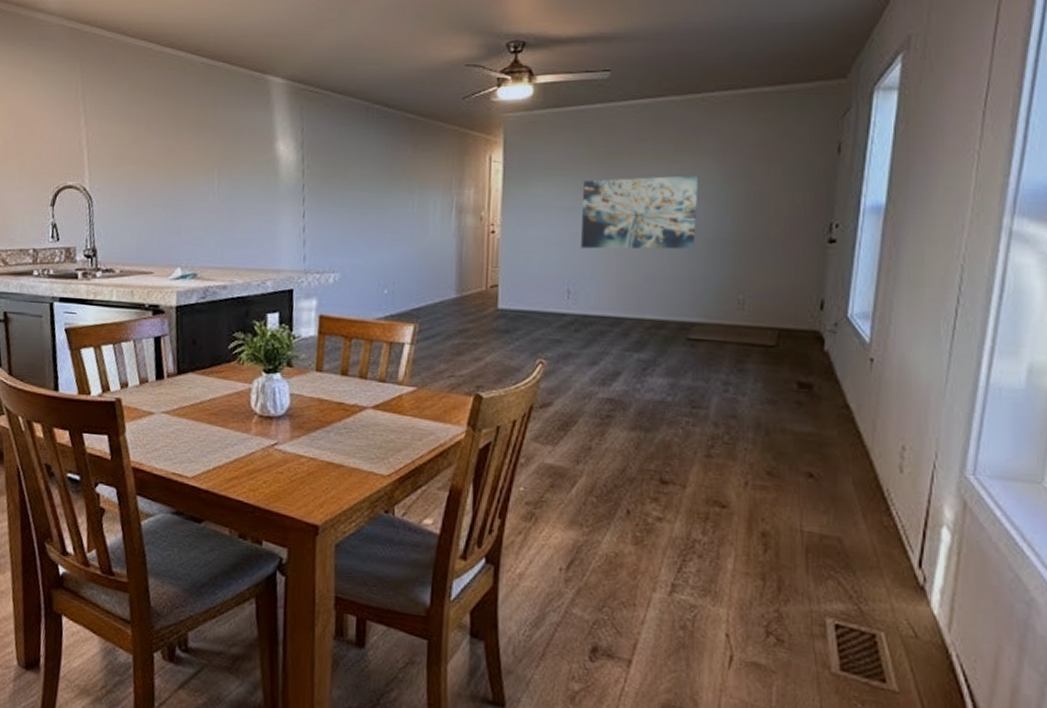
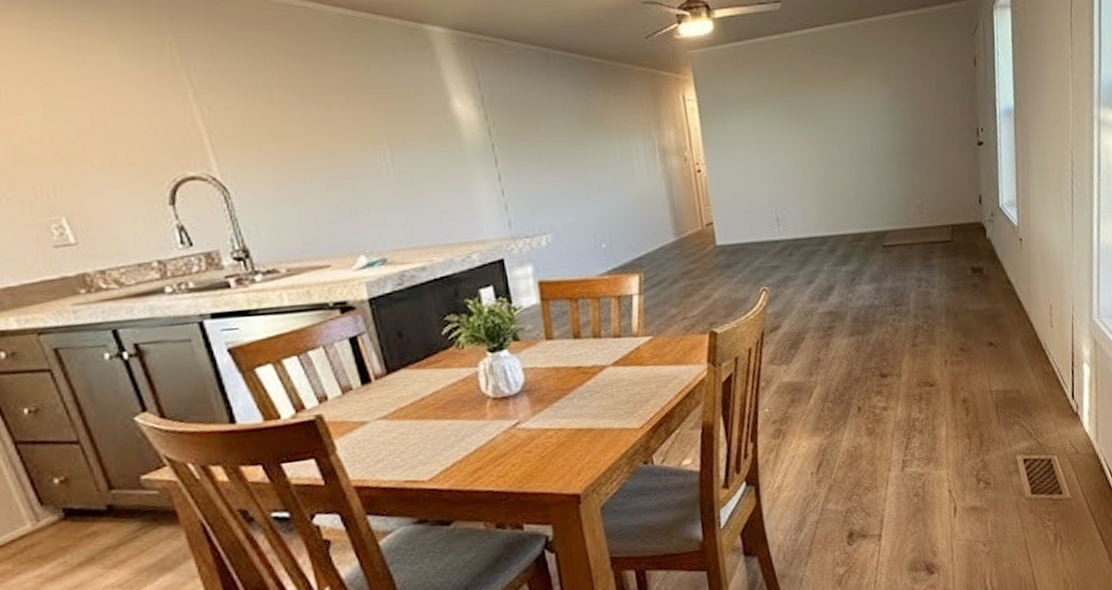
wall art: present [581,174,699,250] -> none [774,96,877,177]

